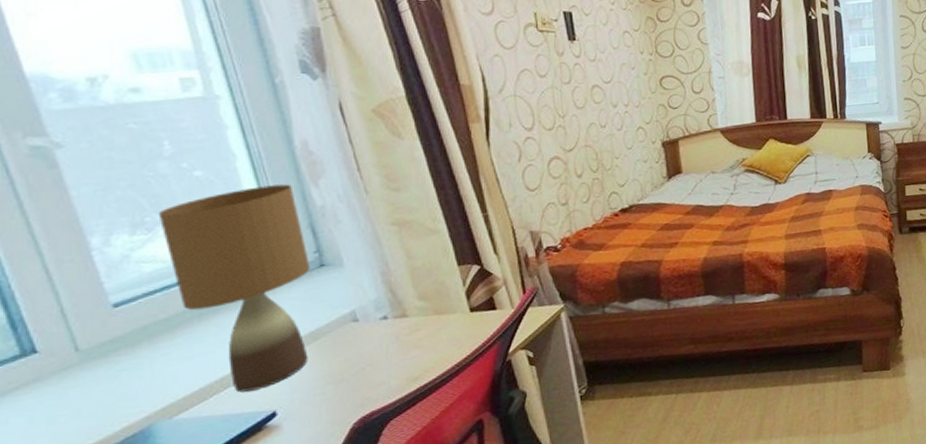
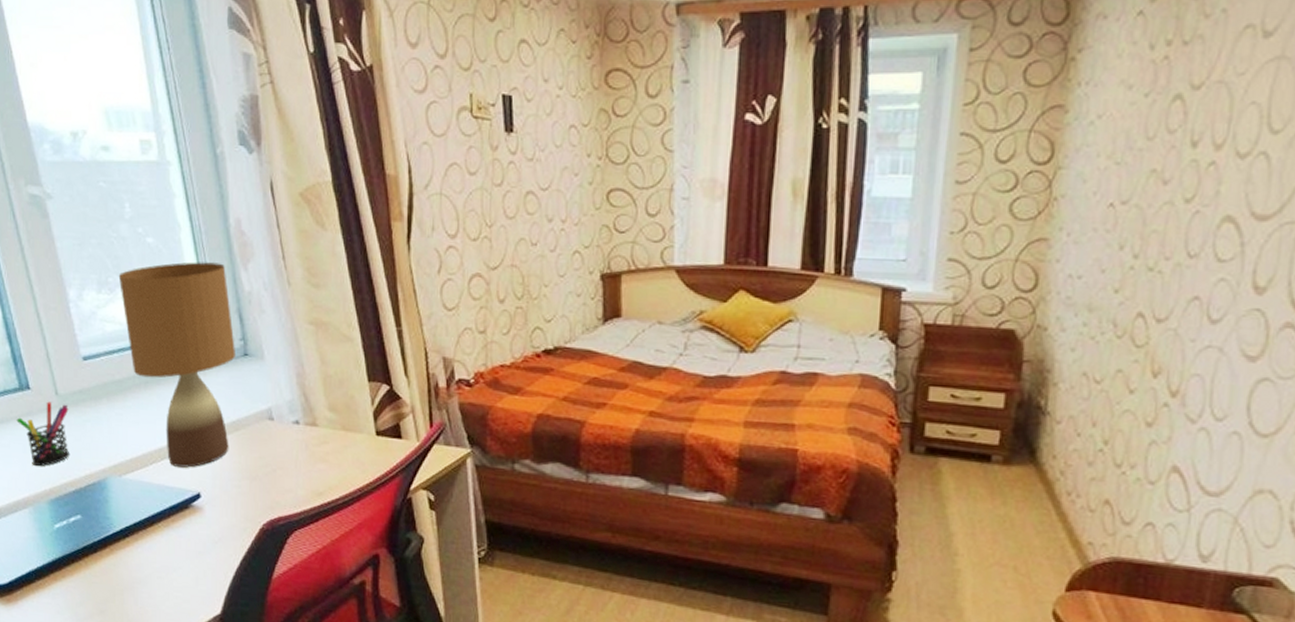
pen holder: none [17,358,100,436] -> present [16,401,70,467]

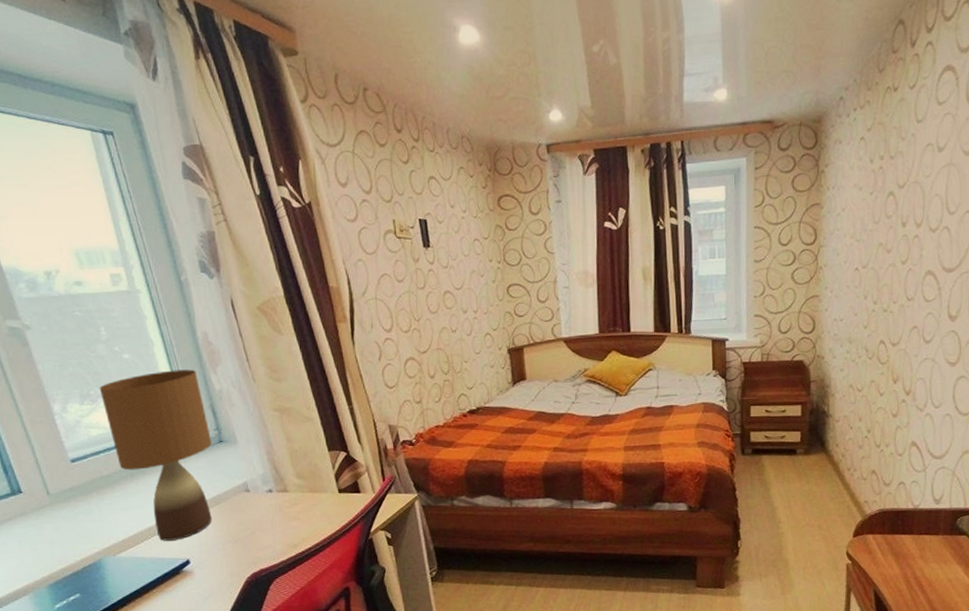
pen holder: present [16,401,70,467] -> none [11,501,66,558]

